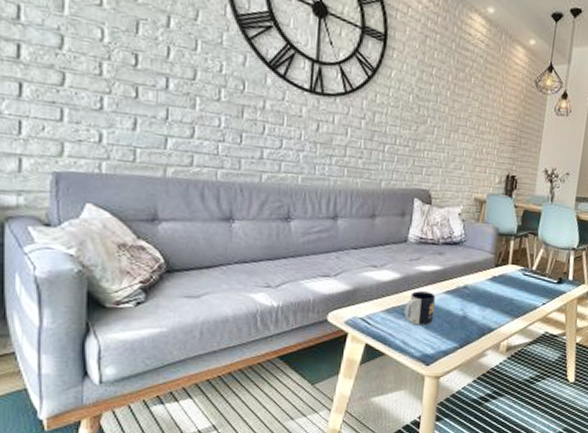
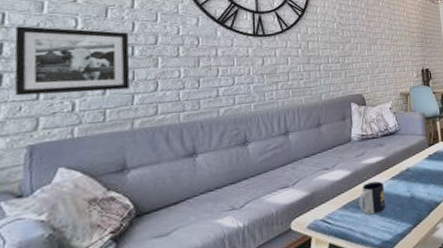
picture frame: none [33,25,164,129] -> present [14,26,130,96]

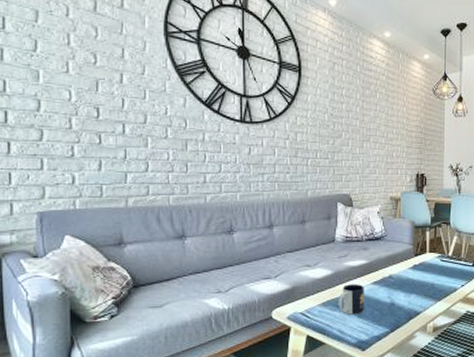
picture frame: present [14,26,130,96] -> none [17,95,122,167]

